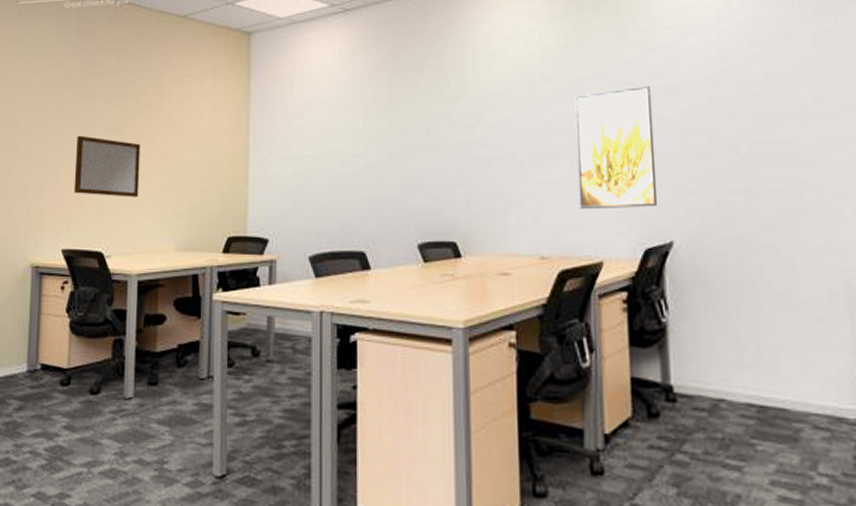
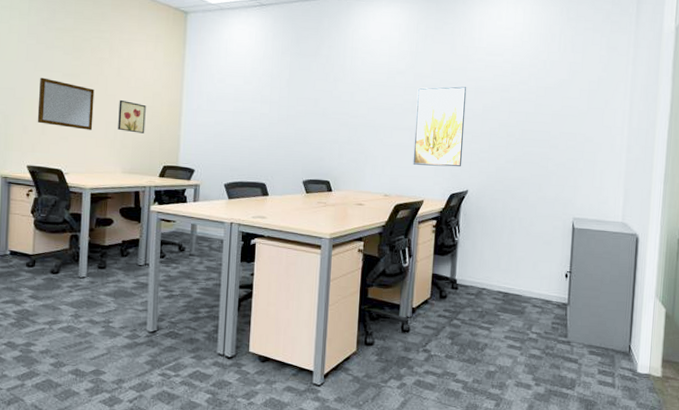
wall art: none [169,153,204,196] -> present [118,99,146,134]

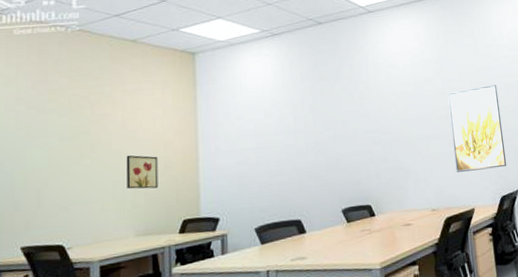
writing board: present [37,77,95,130] -> none [31,145,98,197]

